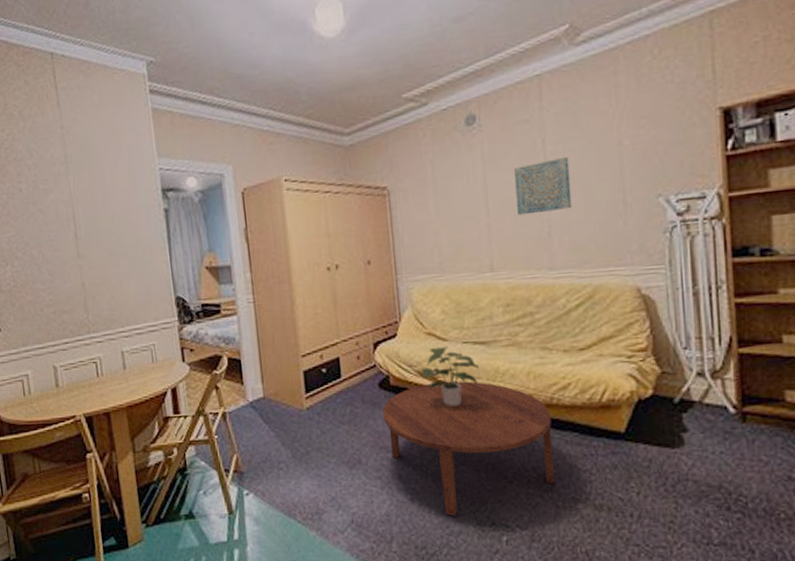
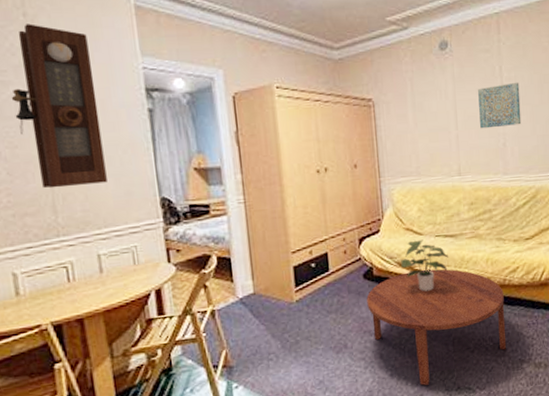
pendulum clock: none [52,134,129,288] -> present [11,23,107,189]

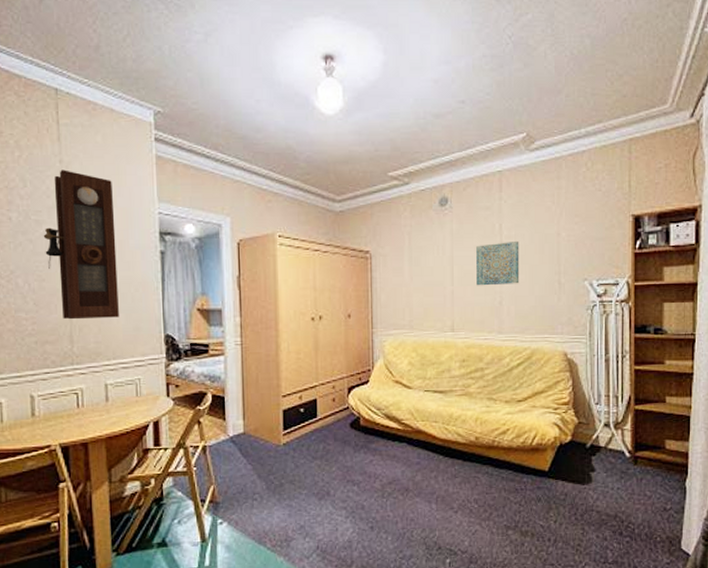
coffee table: present [367,269,507,386] -> none [352,424,492,543]
potted plant: present [401,239,449,292] -> none [388,393,438,446]

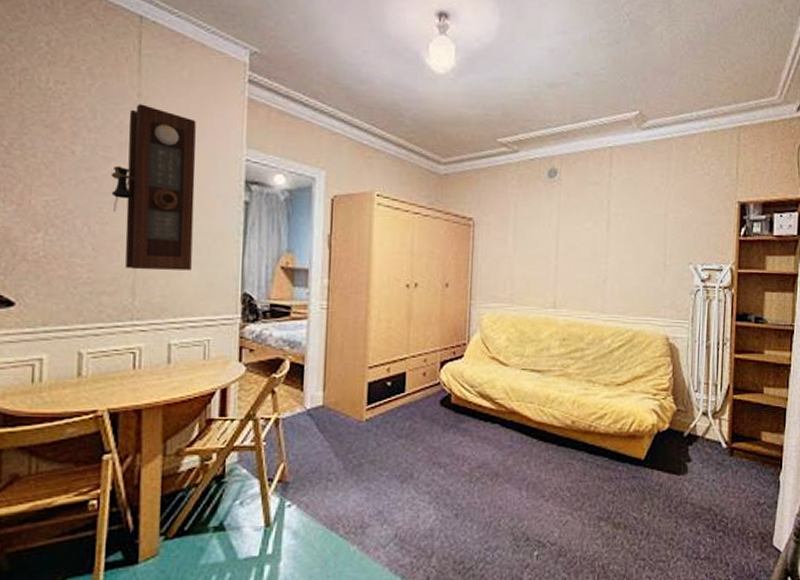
wall art: present [476,240,520,286] -> none [581,218,627,263]

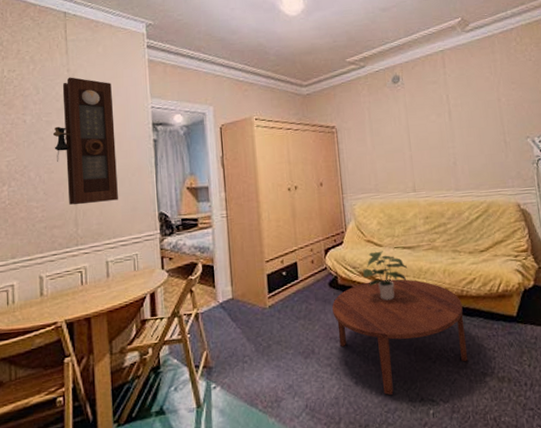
coffee table: none [440,404,588,533] -> present [332,279,468,396]
potted plant: none [481,371,534,428] -> present [363,251,408,301]

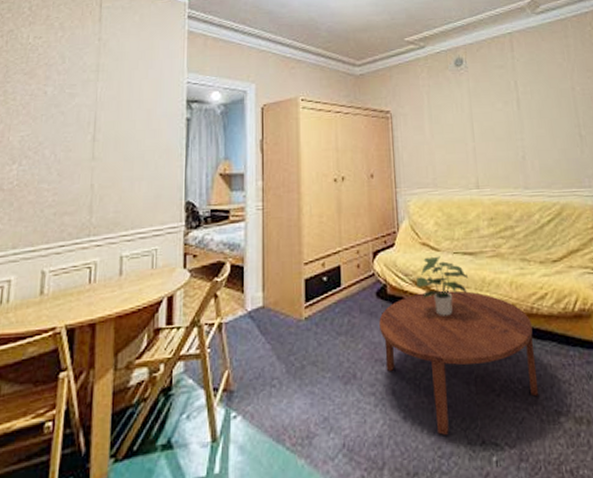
pendulum clock: present [52,77,118,205] -> none [75,46,145,189]

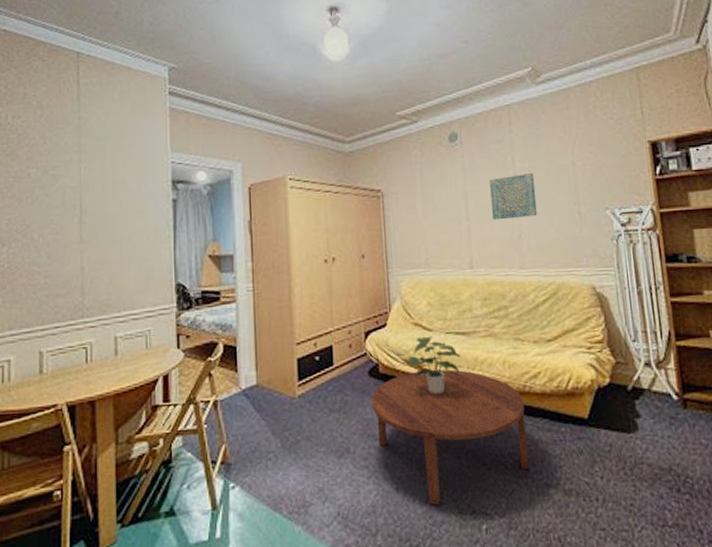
wall art: none [494,96,541,141] -> present [490,172,538,220]

